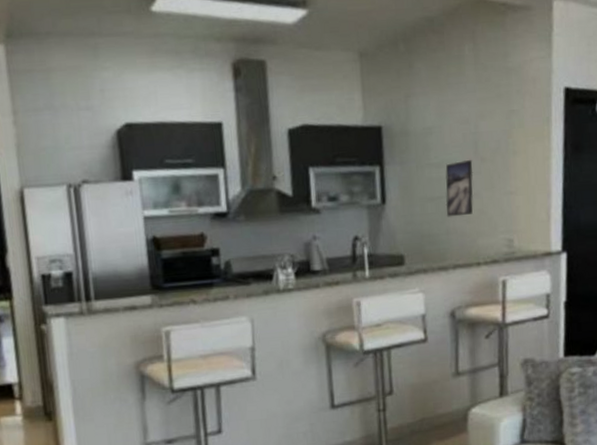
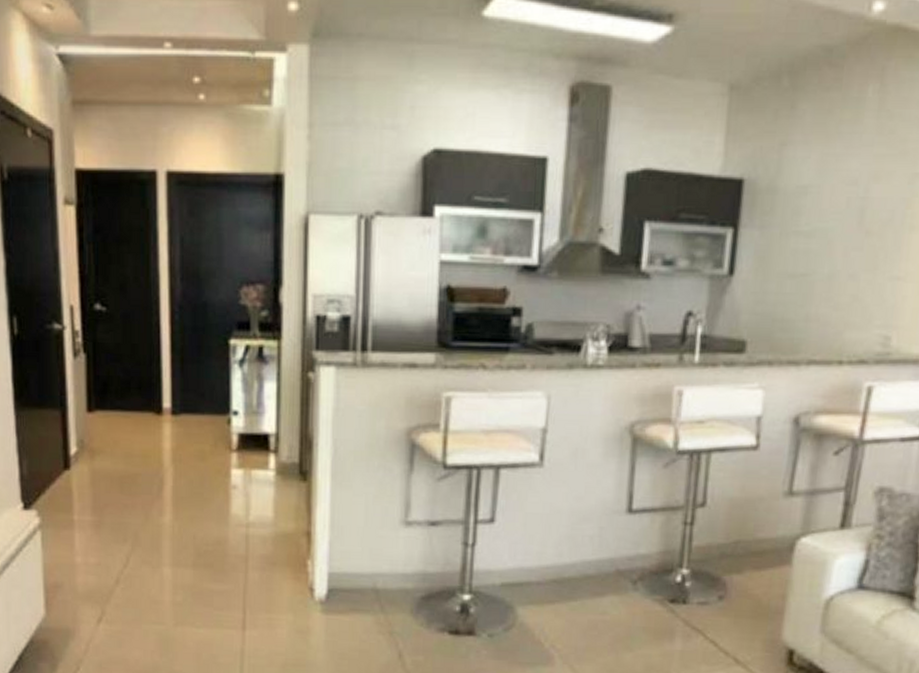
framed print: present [445,160,474,217] -> none [808,231,855,301]

